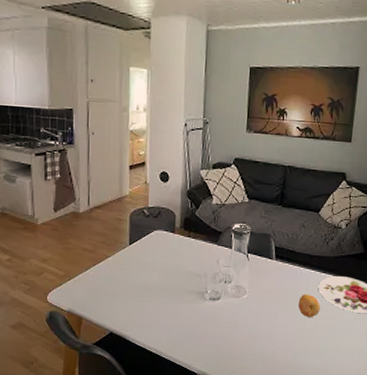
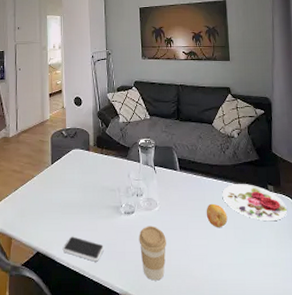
smartphone: none [138,319,185,344] -> present [62,236,105,262]
coffee cup: none [222,312,252,364] -> present [139,226,166,281]

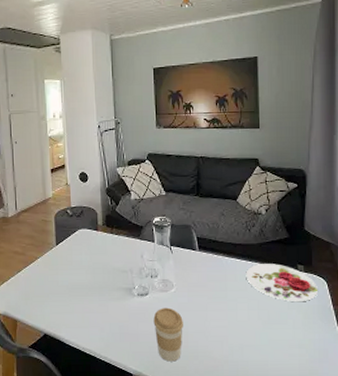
smartphone: present [62,236,105,262] -> none [71,319,117,344]
fruit: present [206,203,228,228] -> none [227,284,251,310]

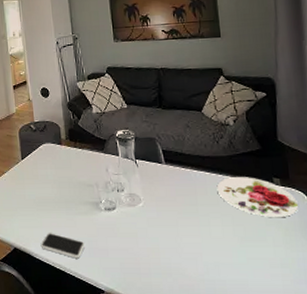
smartphone: none [71,319,117,344] -> present [40,233,86,259]
coffee cup: present [153,307,183,362] -> none [122,222,154,279]

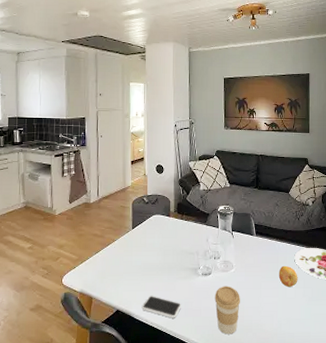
coffee cup: none [122,222,154,279] -> present [215,286,240,335]
fruit: none [198,198,225,225] -> present [278,265,298,288]

